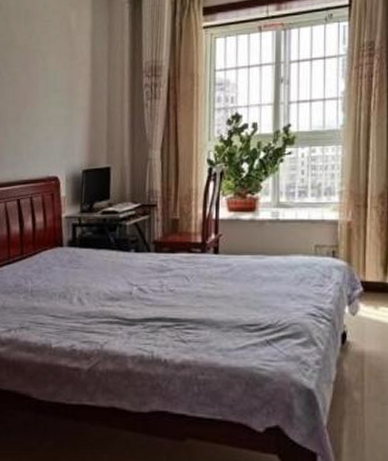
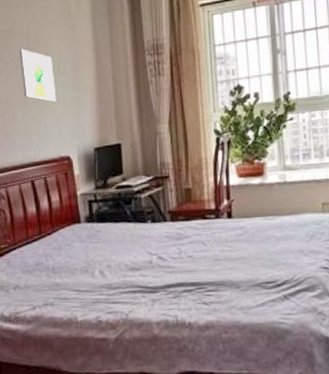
wall art: none [16,63,50,120] -> present [19,49,57,102]

